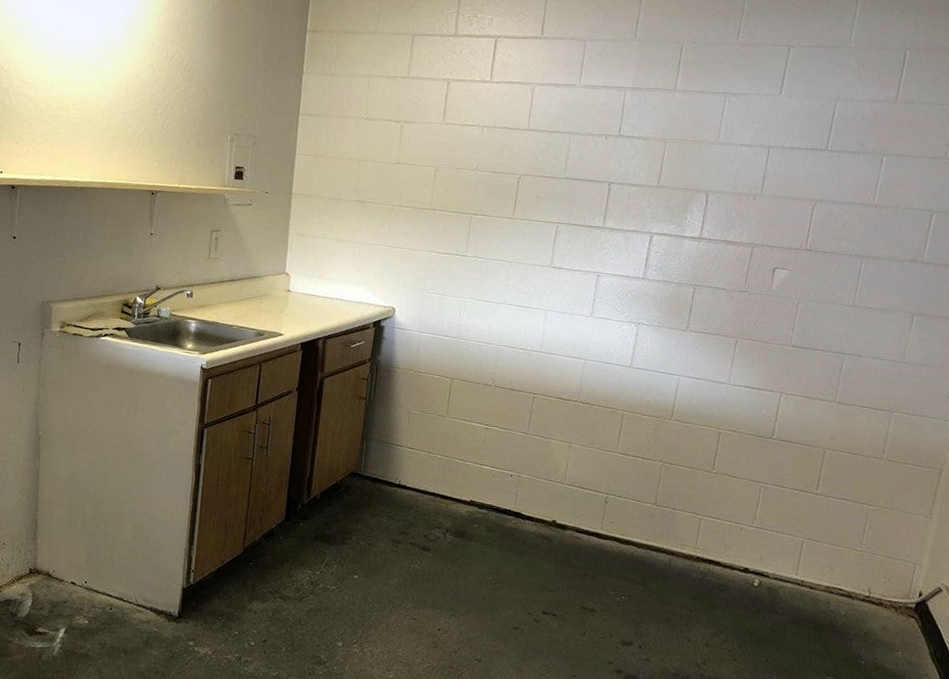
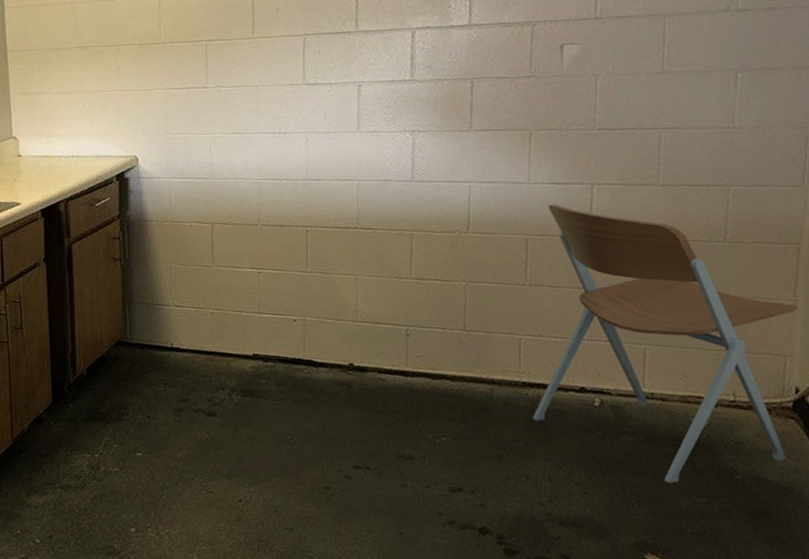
folding chair: none [701,405,932,661] -> present [533,204,798,484]

